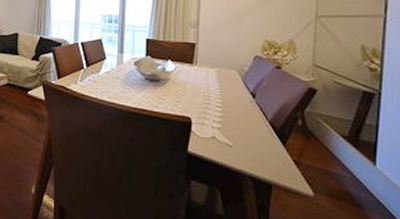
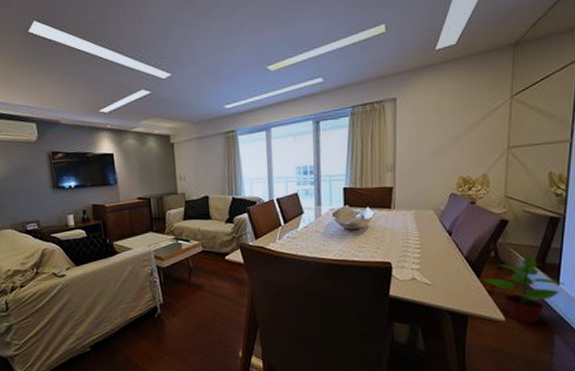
potted plant: none [287,130,382,206] -> present [481,256,564,325]

